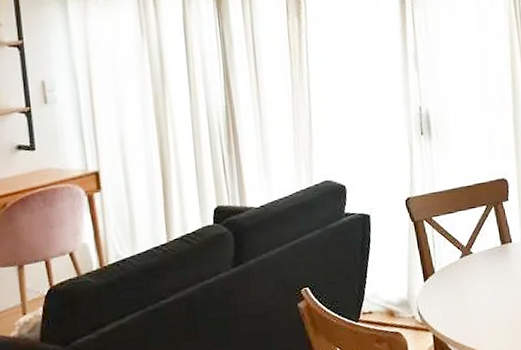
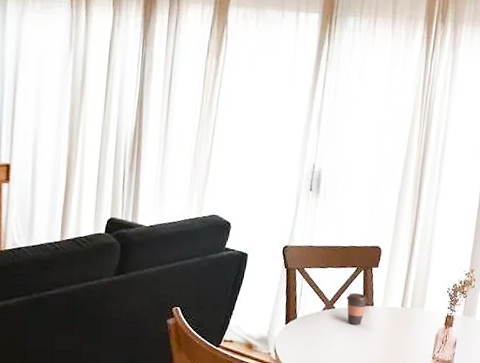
coffee cup: none [482,232,506,267] -> present [346,293,368,325]

